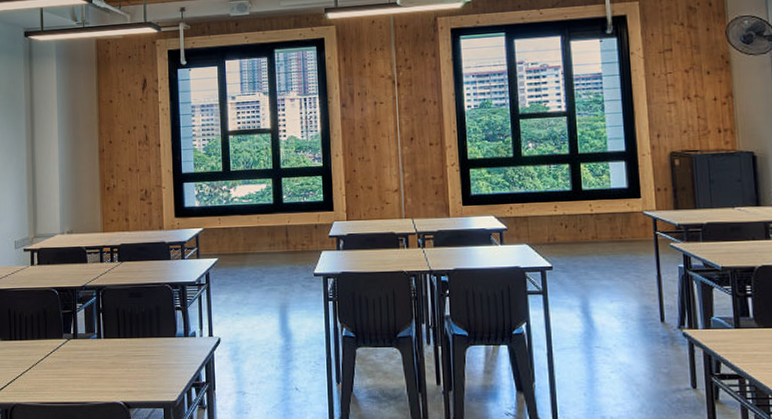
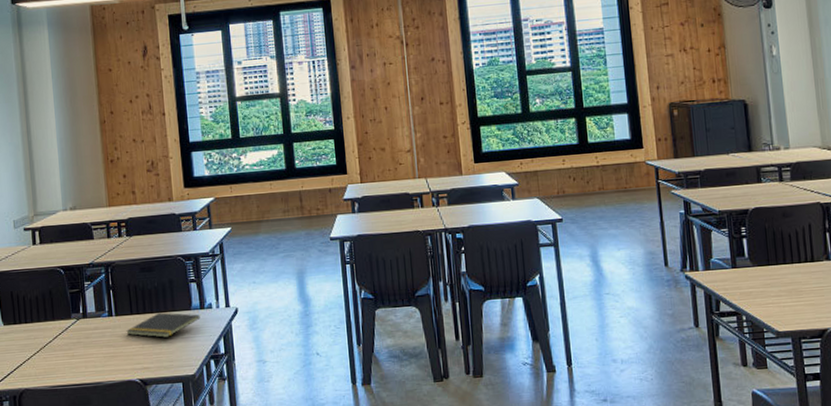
notepad: none [113,338,184,363] -> present [126,312,200,338]

